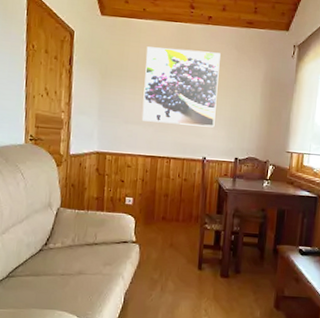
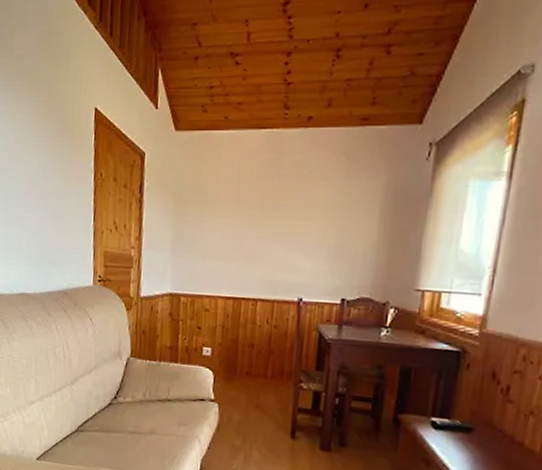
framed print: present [142,46,221,128] -> none [222,162,324,260]

